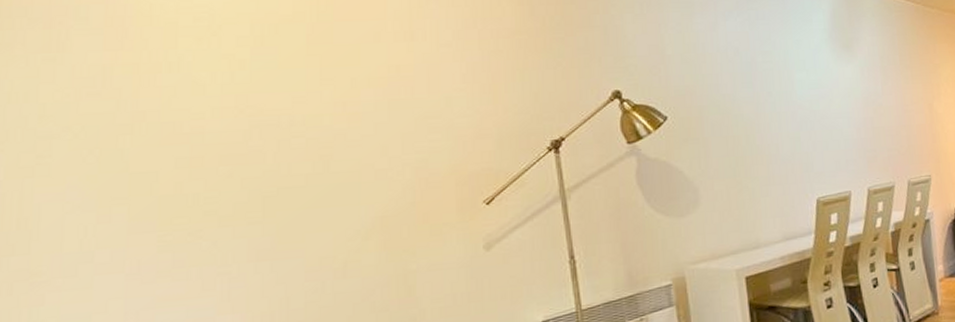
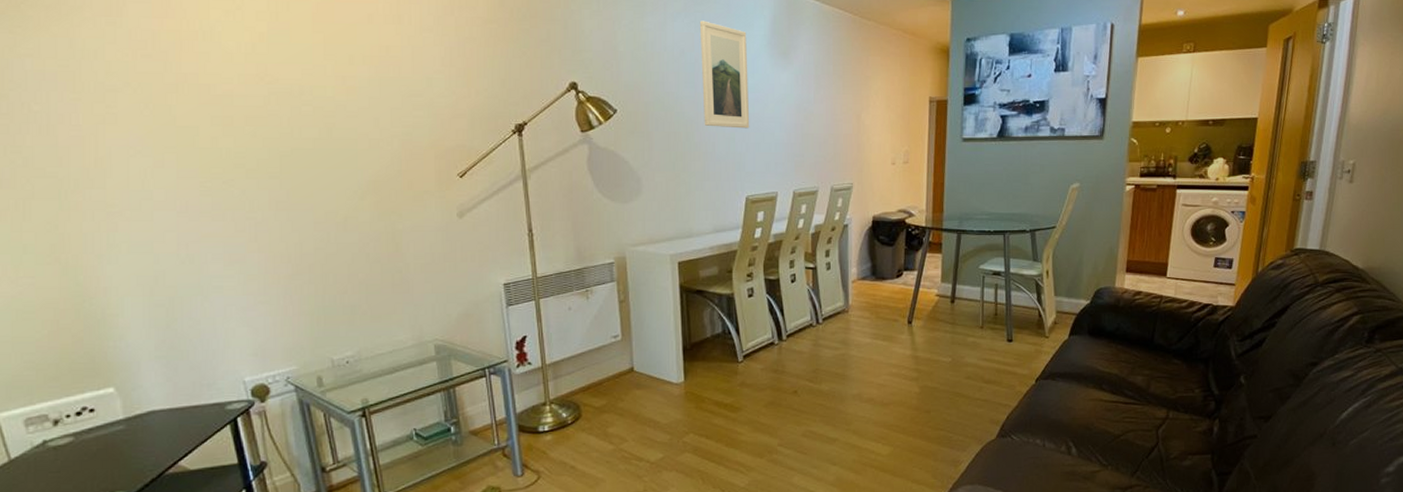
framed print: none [753,18,816,128] -> present [699,20,750,129]

